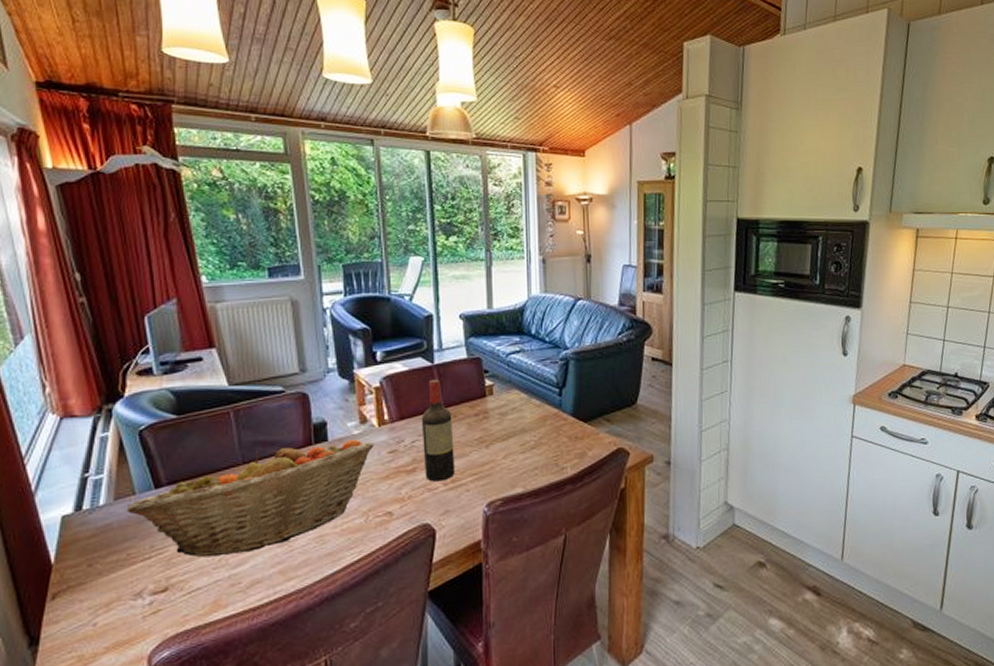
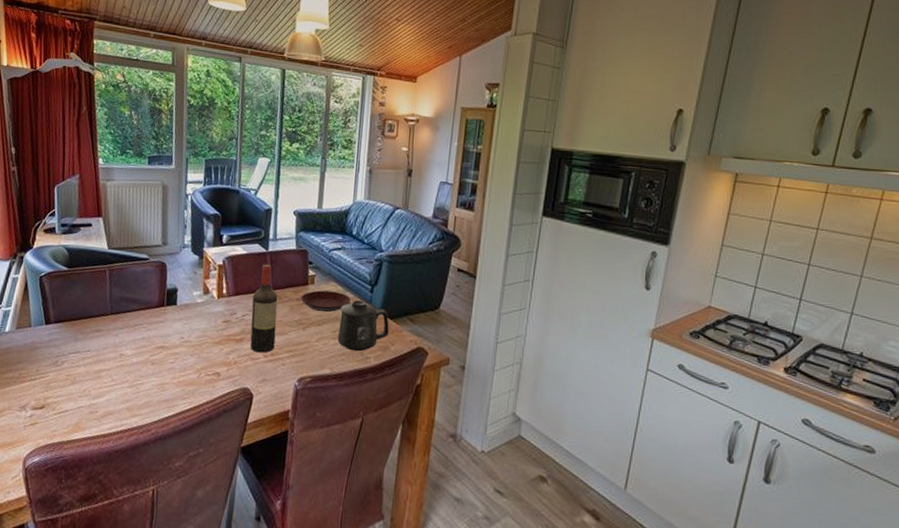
fruit basket: present [126,439,374,558] -> none [23,304,212,388]
plate: none [479,400,537,425] -> present [300,290,351,312]
mug: none [526,406,584,464] -> present [337,300,389,352]

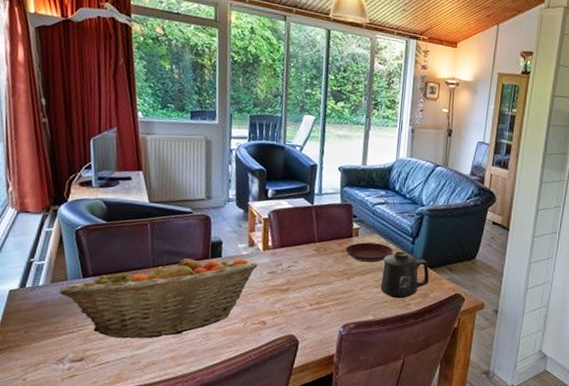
fruit basket: none [23,304,212,388] -> present [59,257,258,339]
wine bottle: present [250,264,278,353] -> none [295,217,323,302]

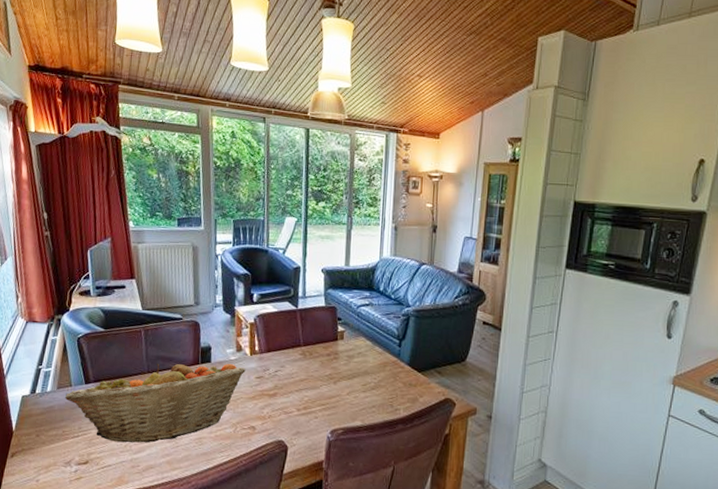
plate: present [345,242,393,263] -> none [331,345,379,367]
mug: present [380,251,429,299] -> none [367,354,418,404]

